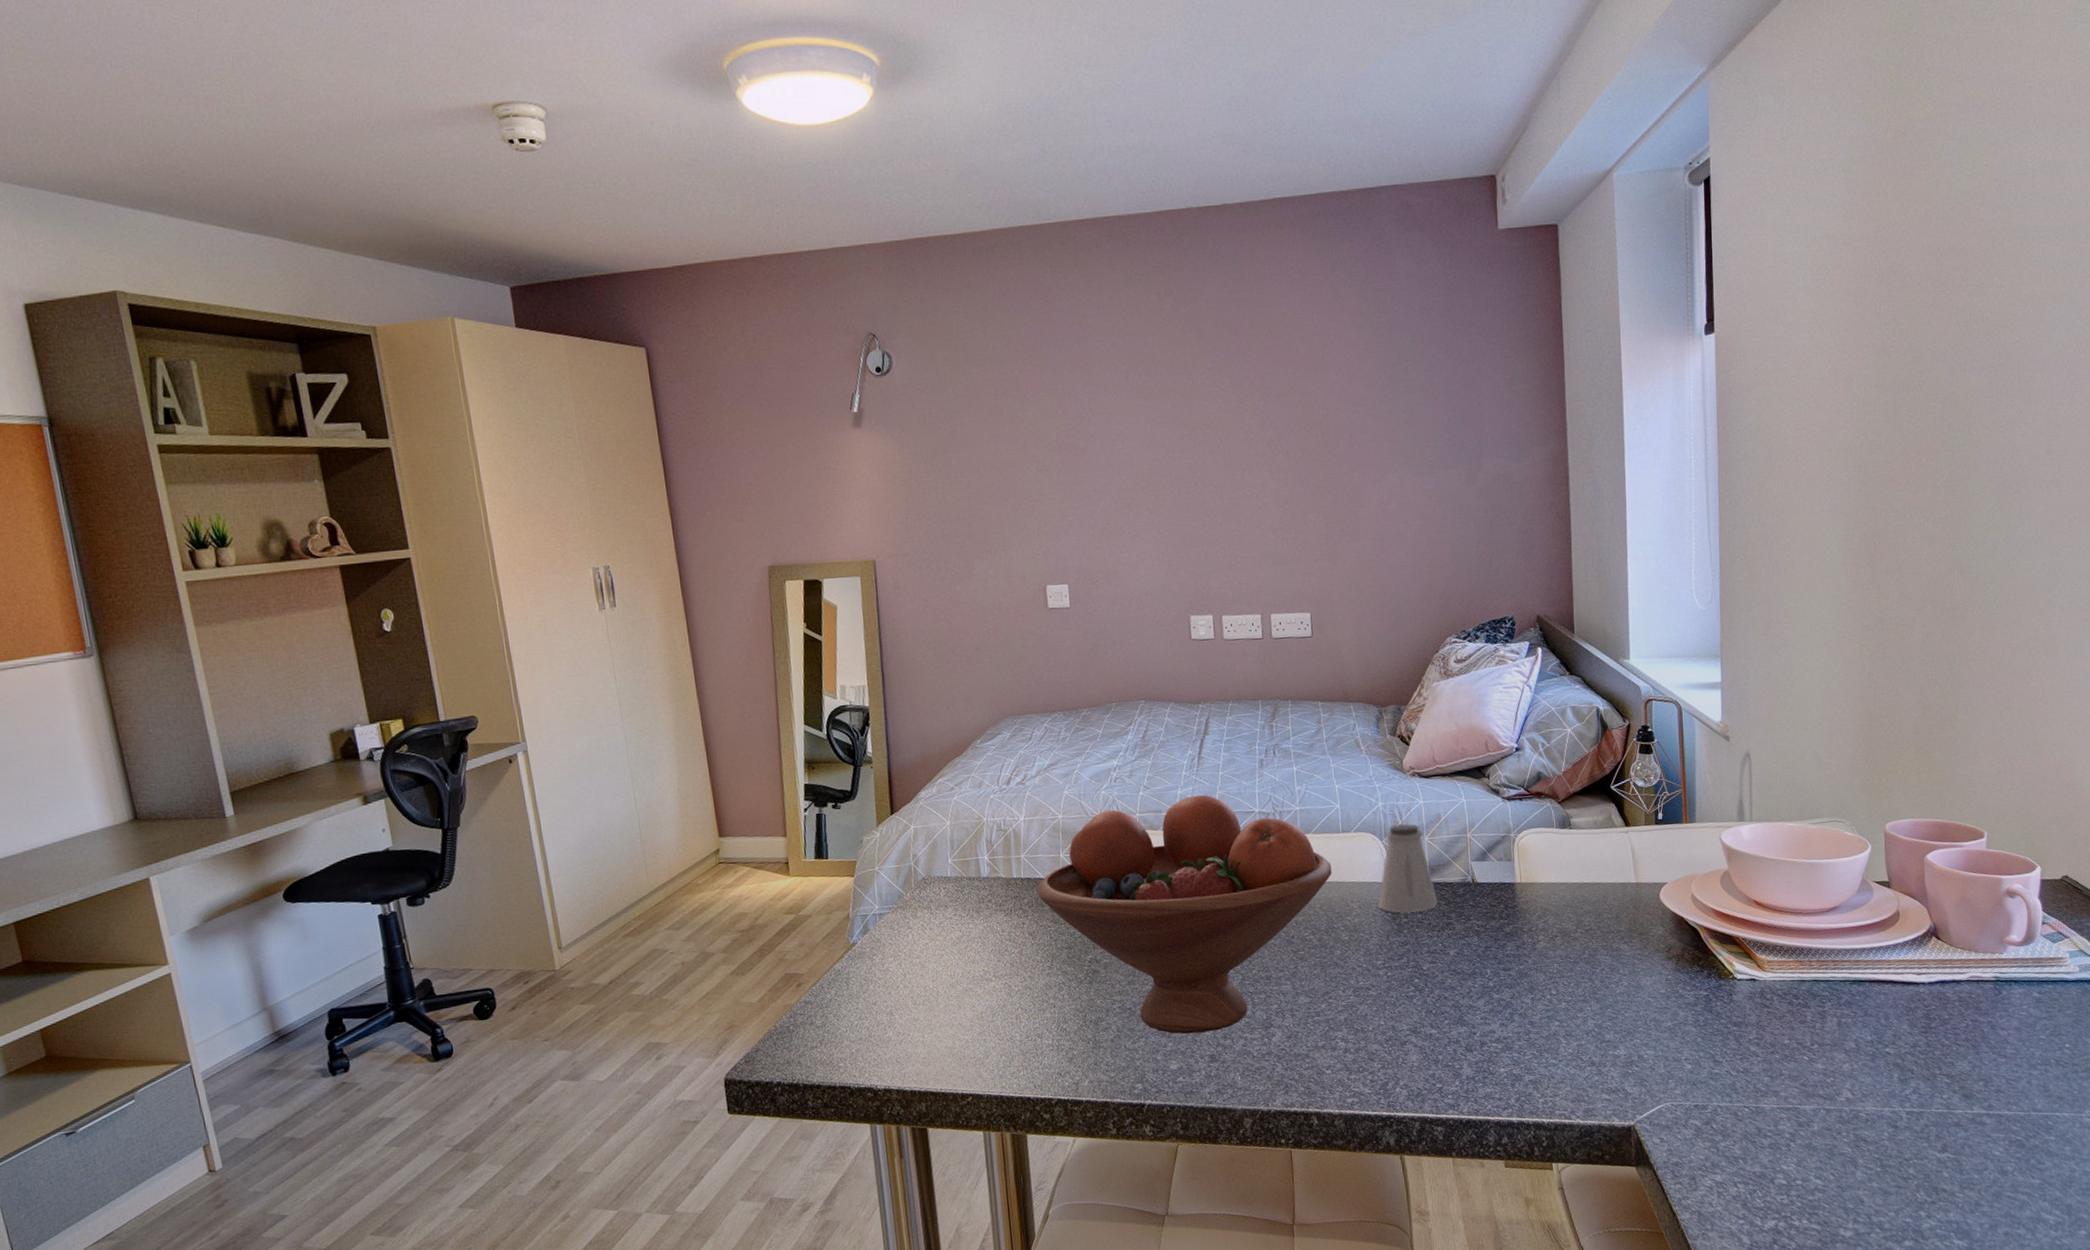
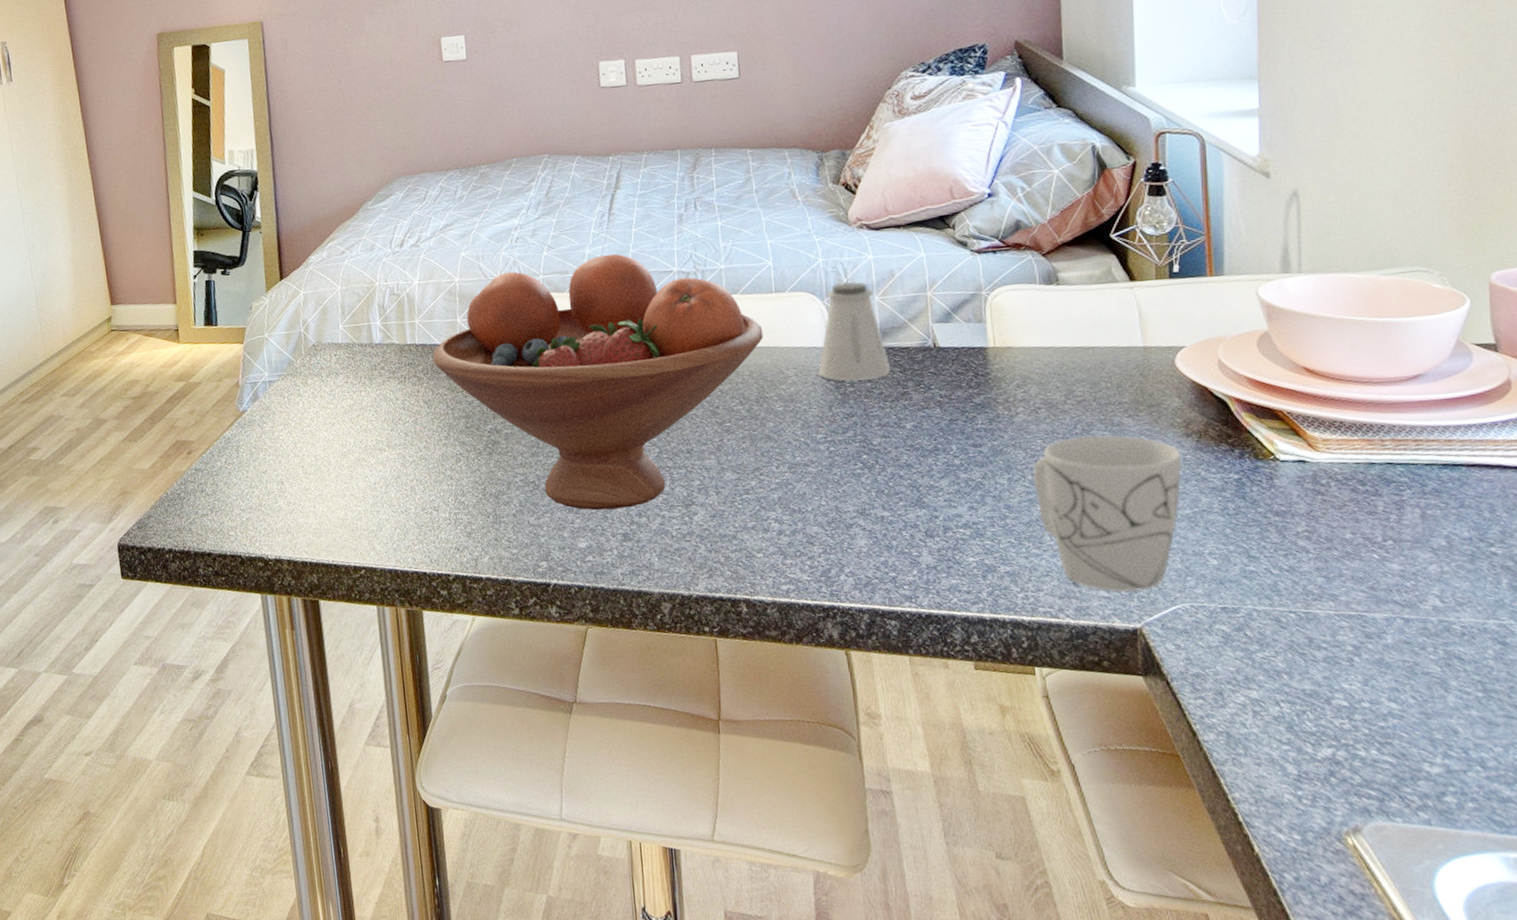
mug: none [1551,959,1665,1095] -> present [1032,435,1182,593]

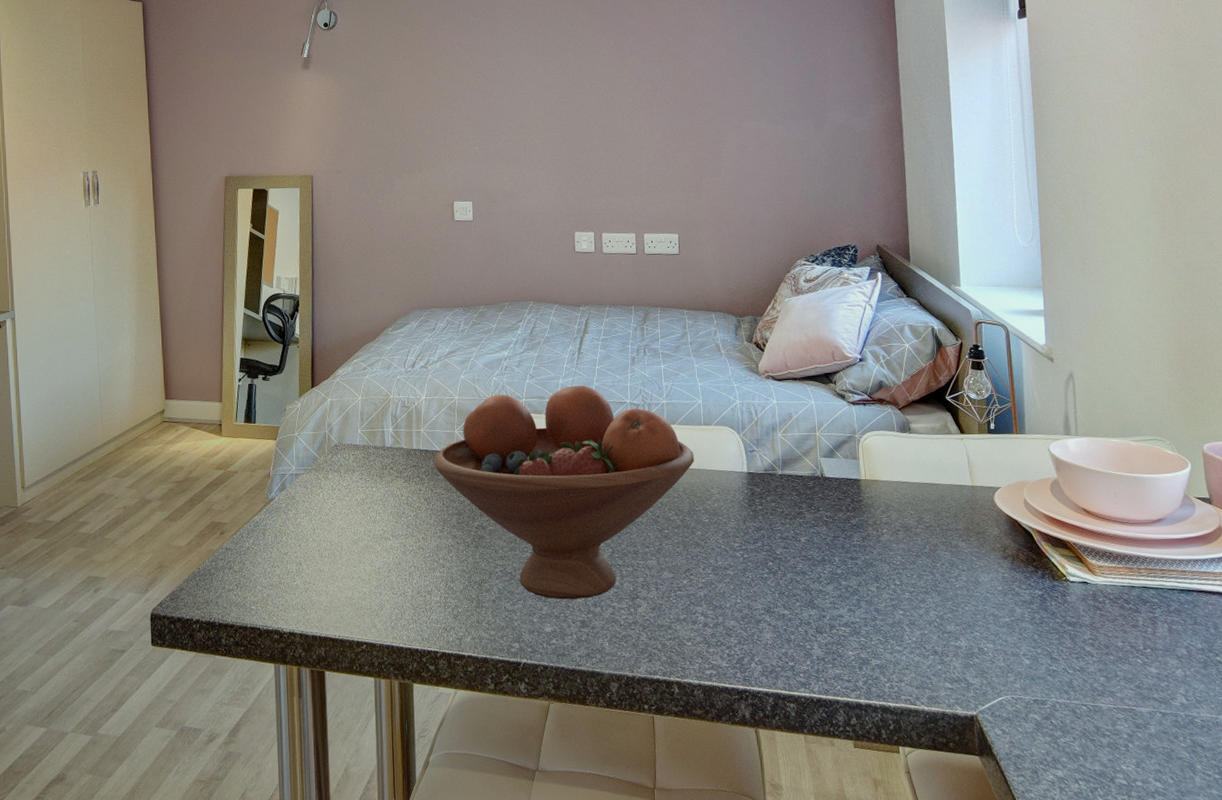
saltshaker: present [818,282,891,381] -> none [735,421,790,501]
mug: present [1032,435,1182,593] -> none [895,554,1002,685]

